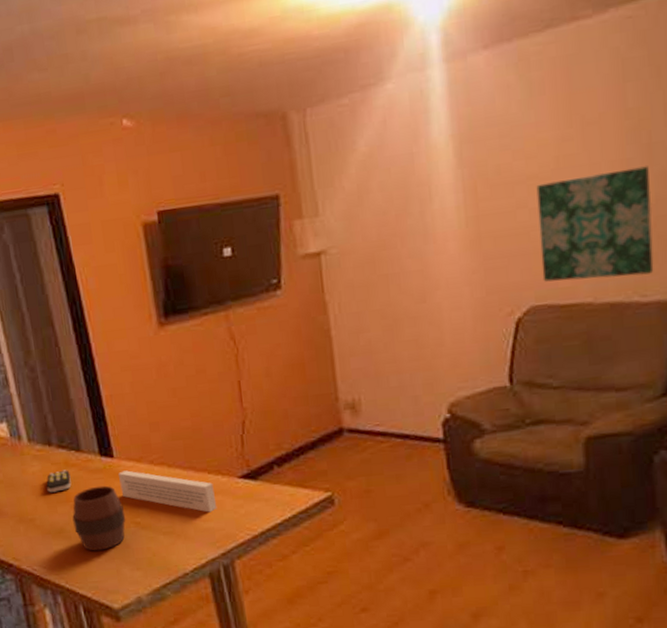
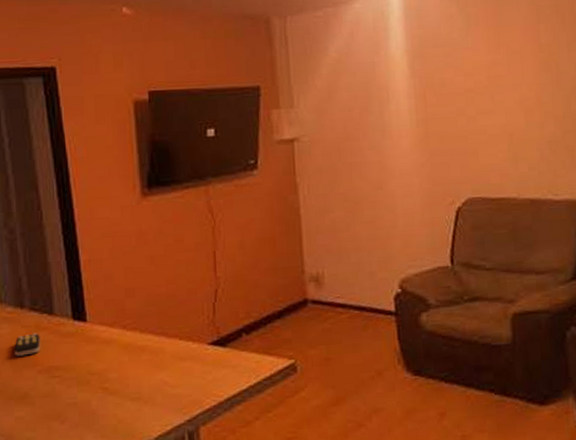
cup: present [72,485,126,551] -> none [38,350,94,418]
book: present [117,470,217,513] -> none [89,335,186,379]
wall art: present [536,166,654,282] -> none [472,90,563,178]

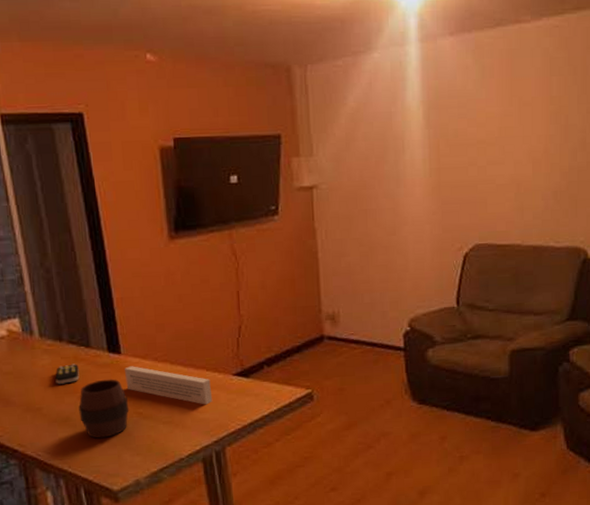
cup: none [38,350,94,418] -> present [78,379,129,438]
book: none [89,335,186,379] -> present [124,366,213,405]

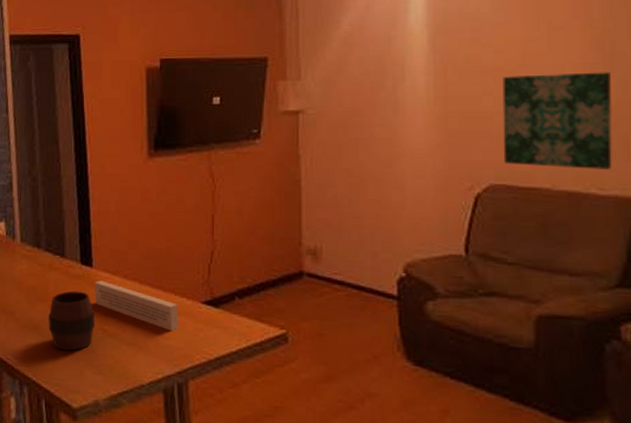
remote control: present [55,363,80,384] -> none [30,271,52,291]
wall art: none [484,142,565,226] -> present [502,72,612,170]

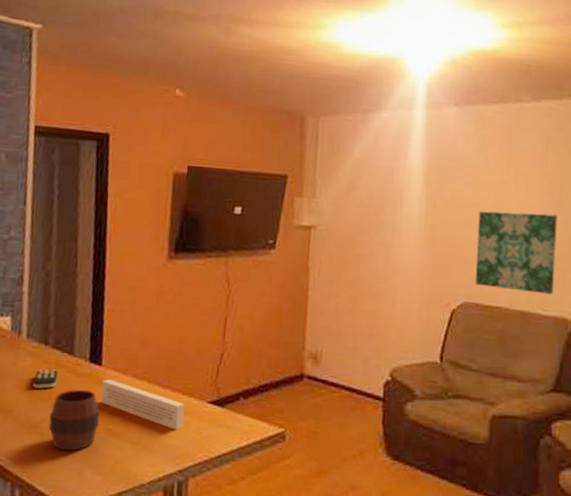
remote control: none [30,271,52,291] -> present [33,369,58,389]

